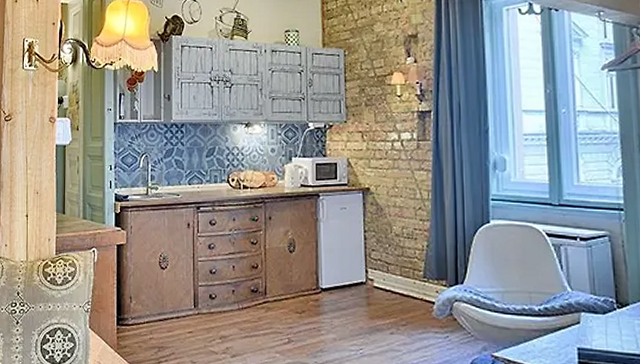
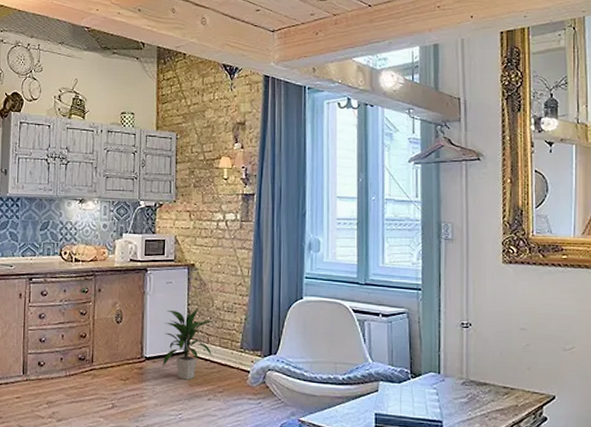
indoor plant: none [339,234,394,312] -> present [163,307,214,380]

